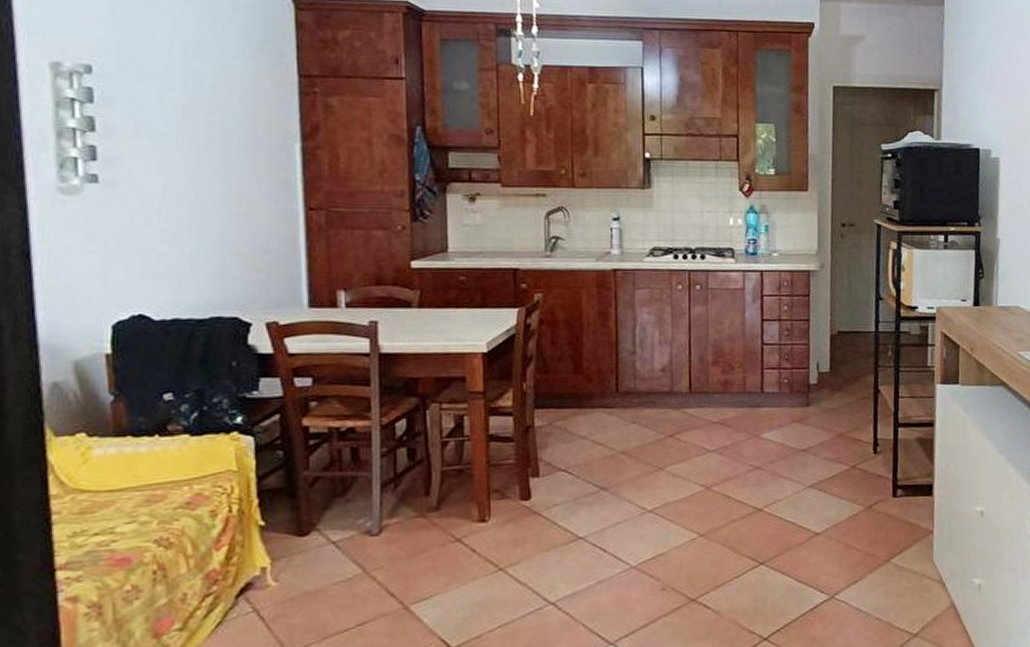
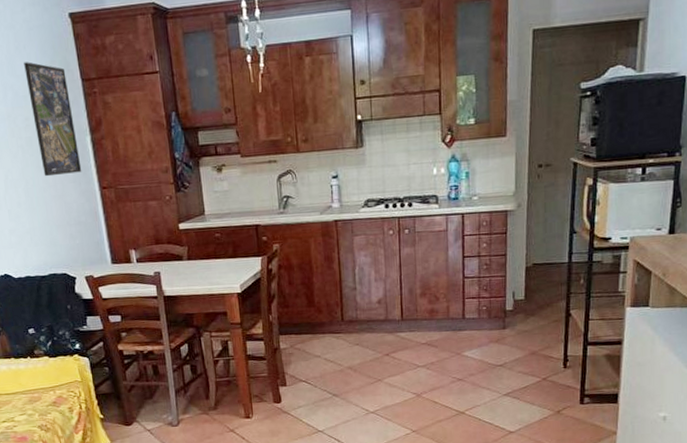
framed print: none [218,45,282,189] -> present [24,62,82,177]

